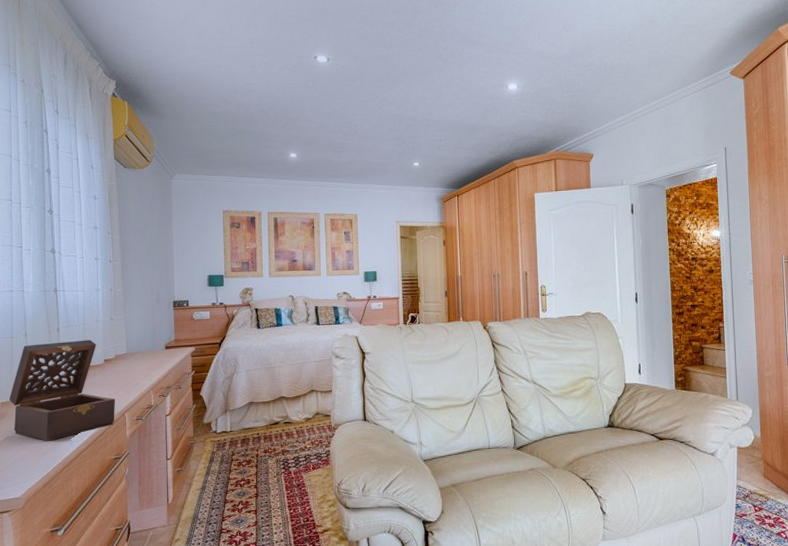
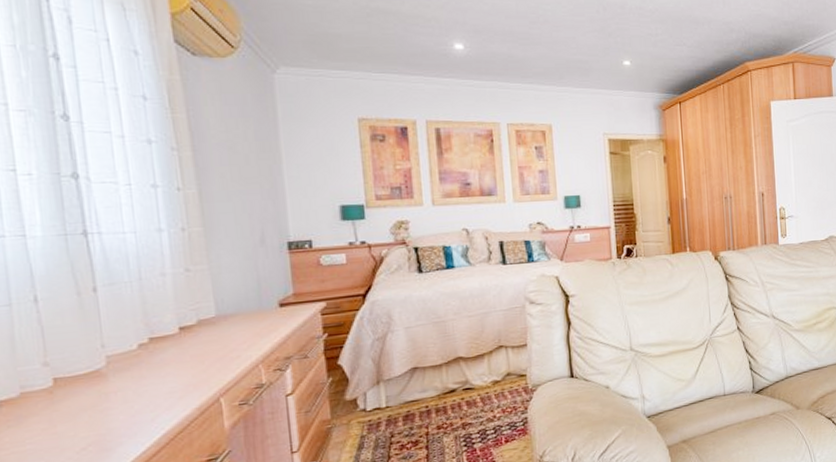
jewelry box: present [9,339,116,441] -> none [12,301,204,449]

